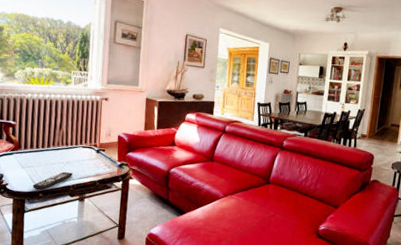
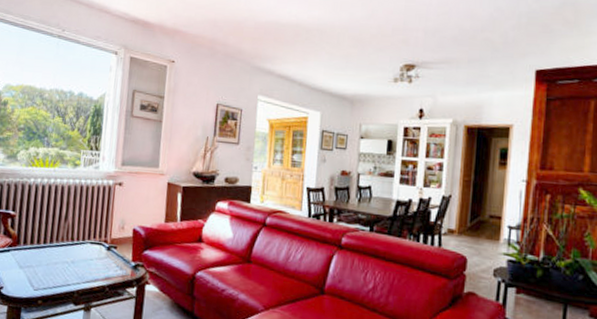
remote control: present [33,172,73,190] -> none [31,273,79,296]

